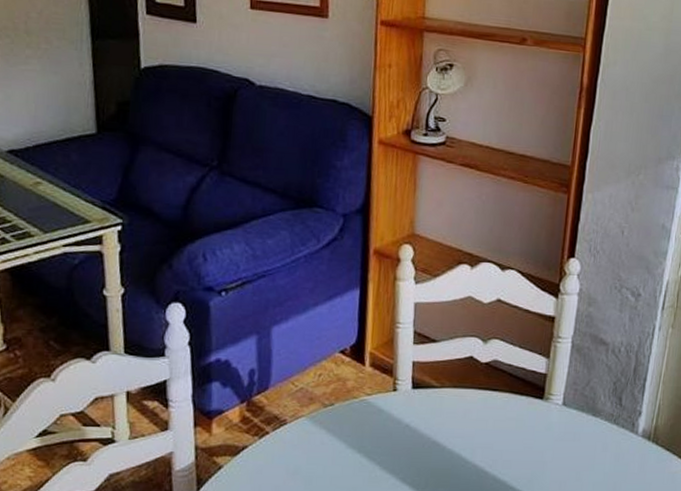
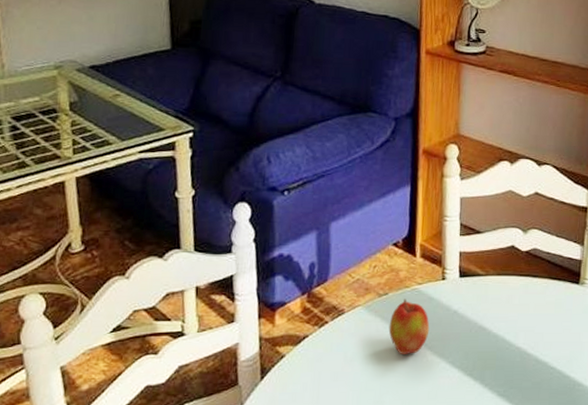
apple: none [334,410,379,469] -> present [388,298,430,354]

